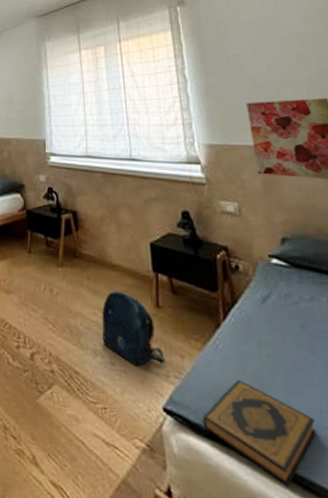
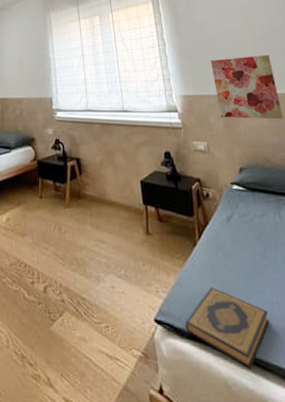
backpack: present [102,290,165,366] -> none [103,224,155,287]

